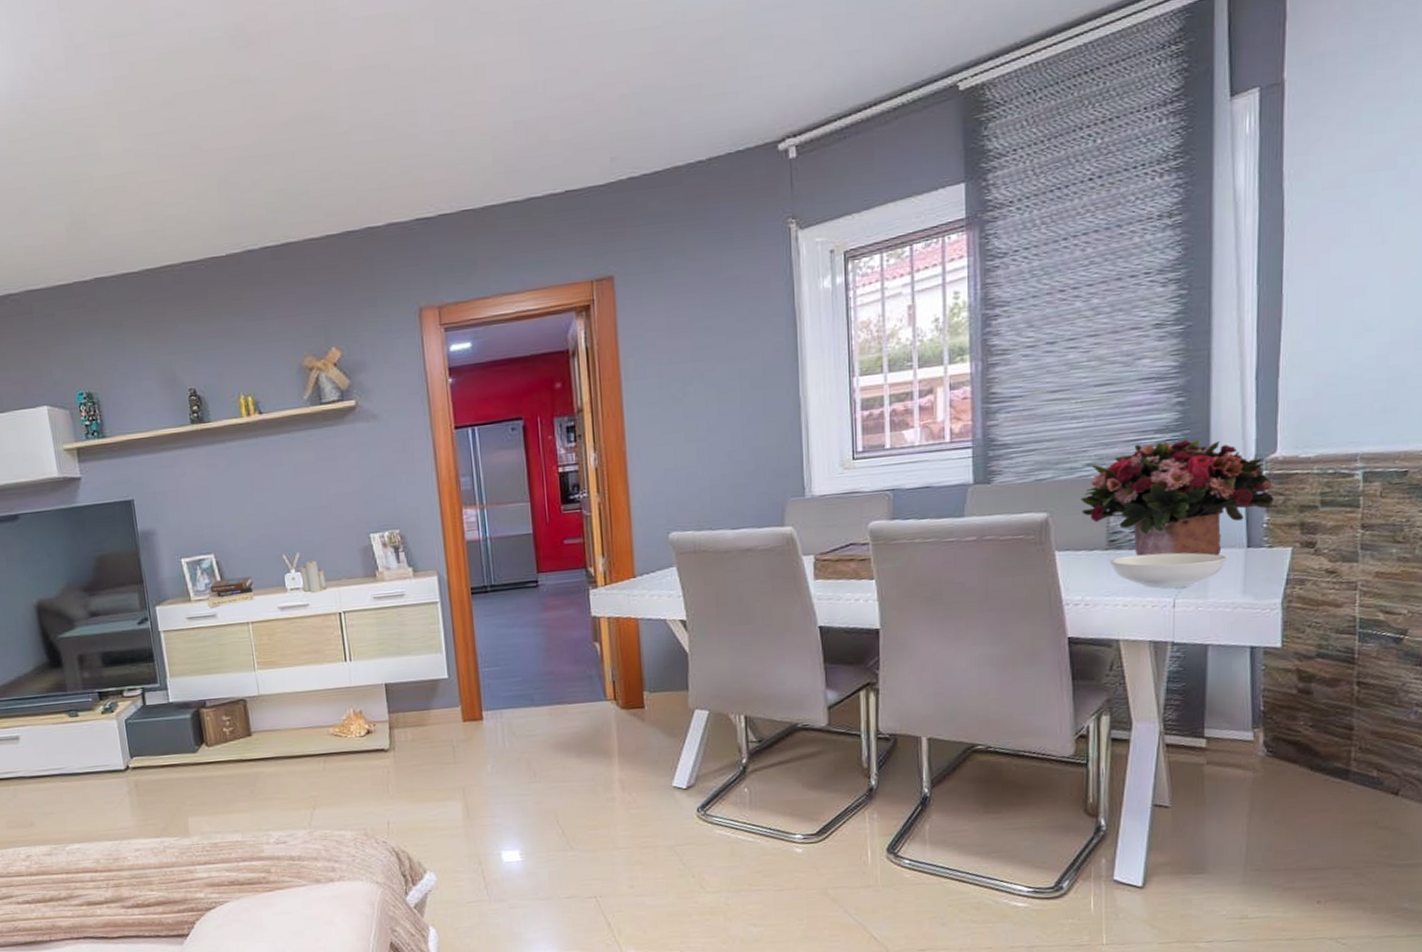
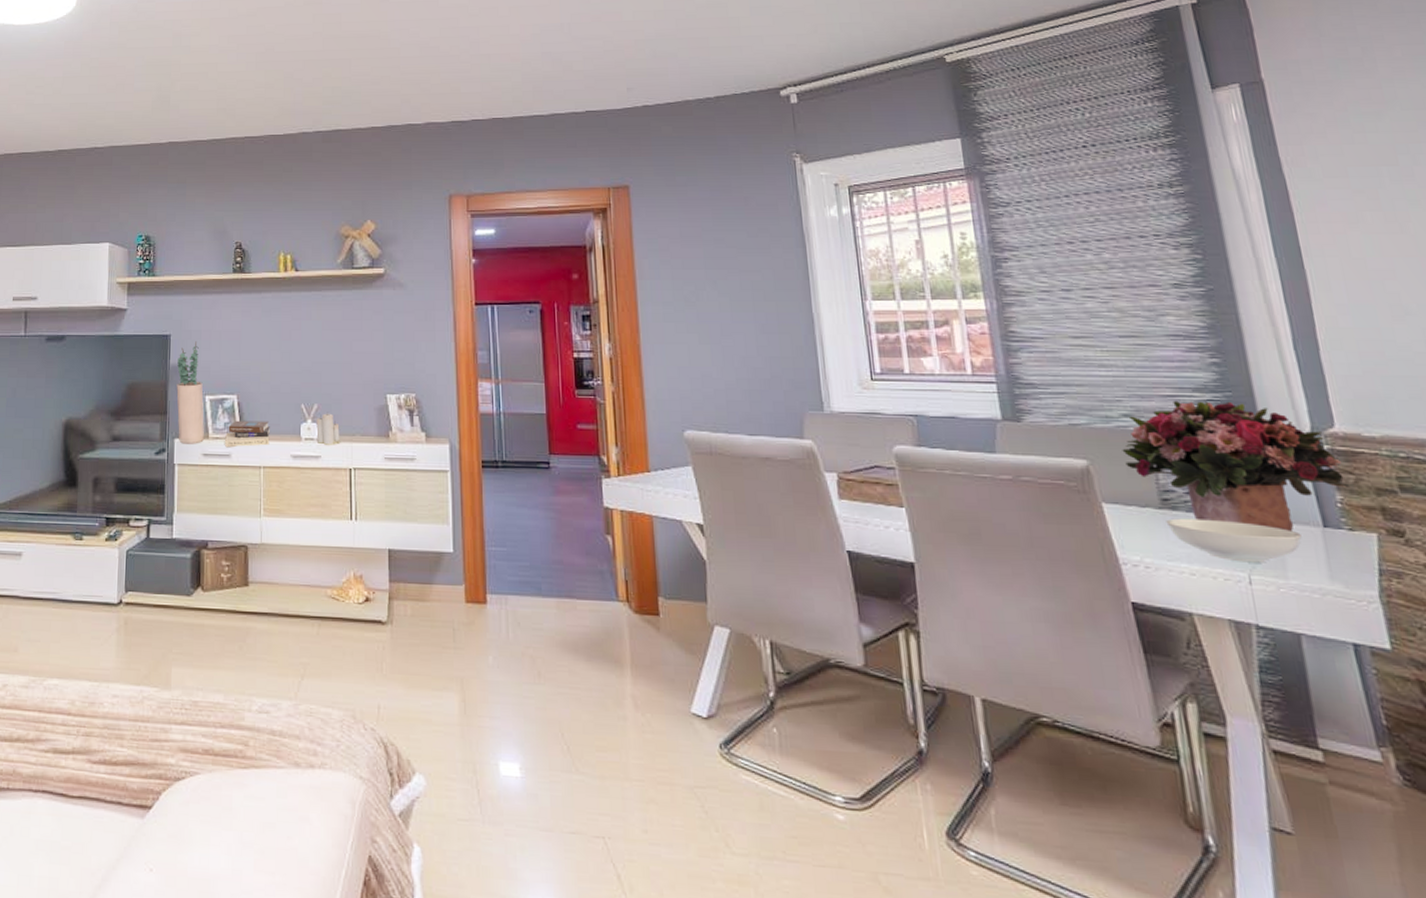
vase: none [145,503,187,611] -> present [176,341,205,444]

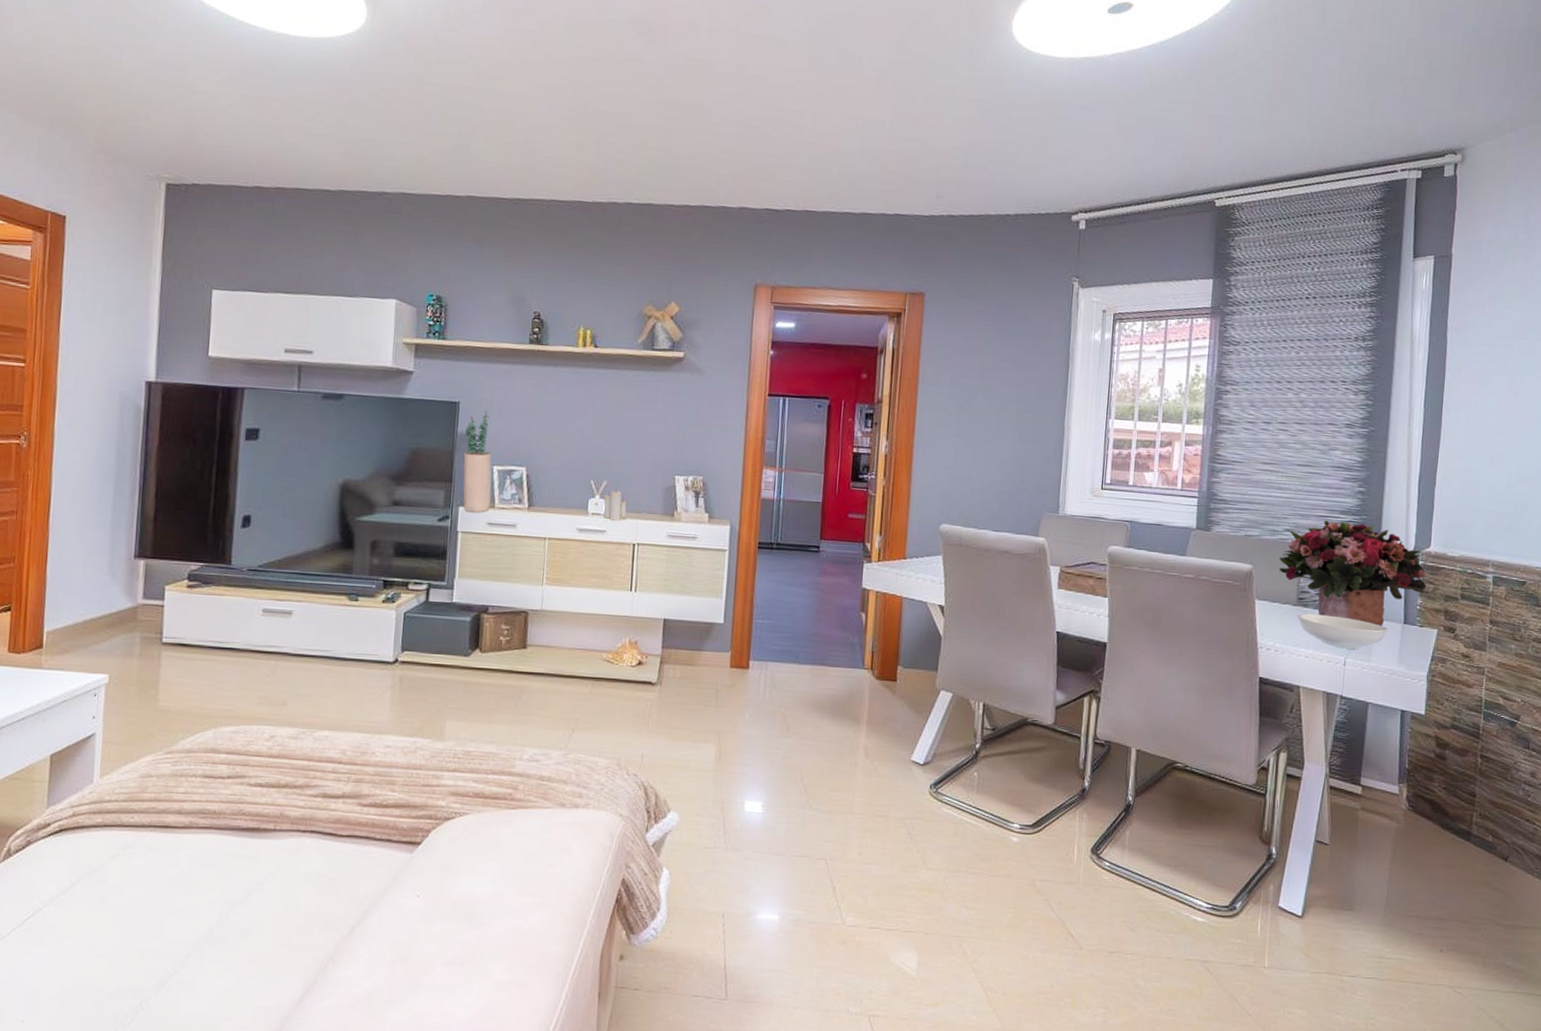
books: present [225,420,270,448] -> none [511,492,558,518]

